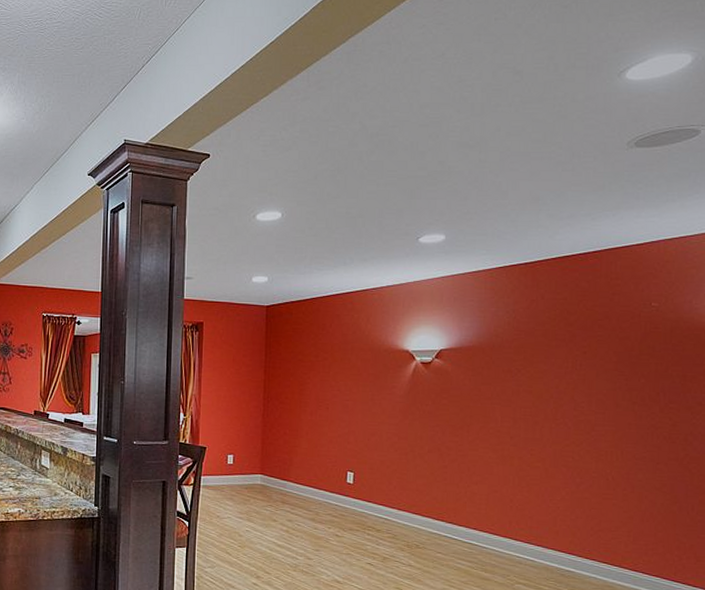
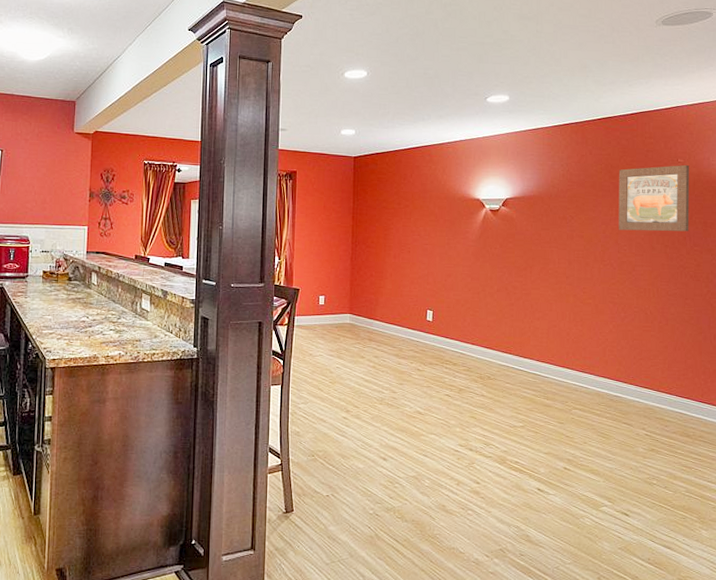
wall art: none [575,309,666,386] -> present [618,164,690,232]

